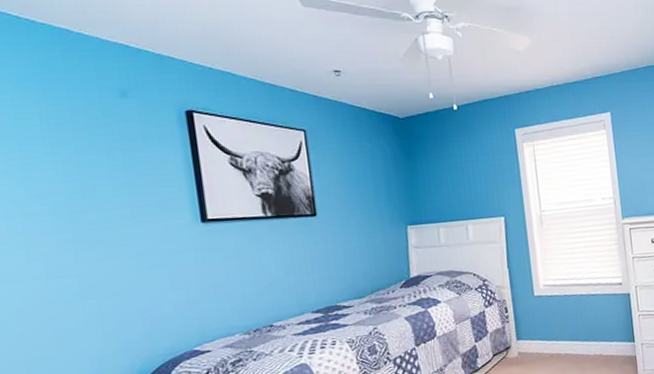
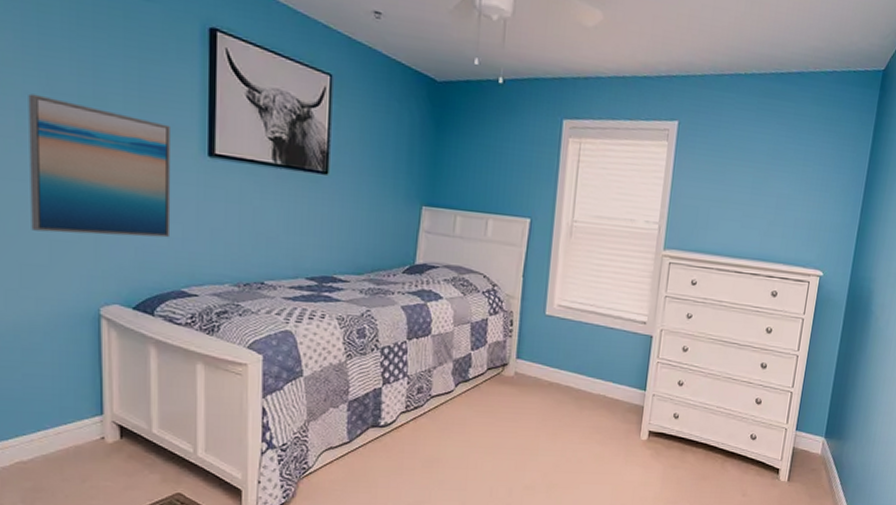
wall art: none [16,199,176,326] -> present [28,93,172,238]

